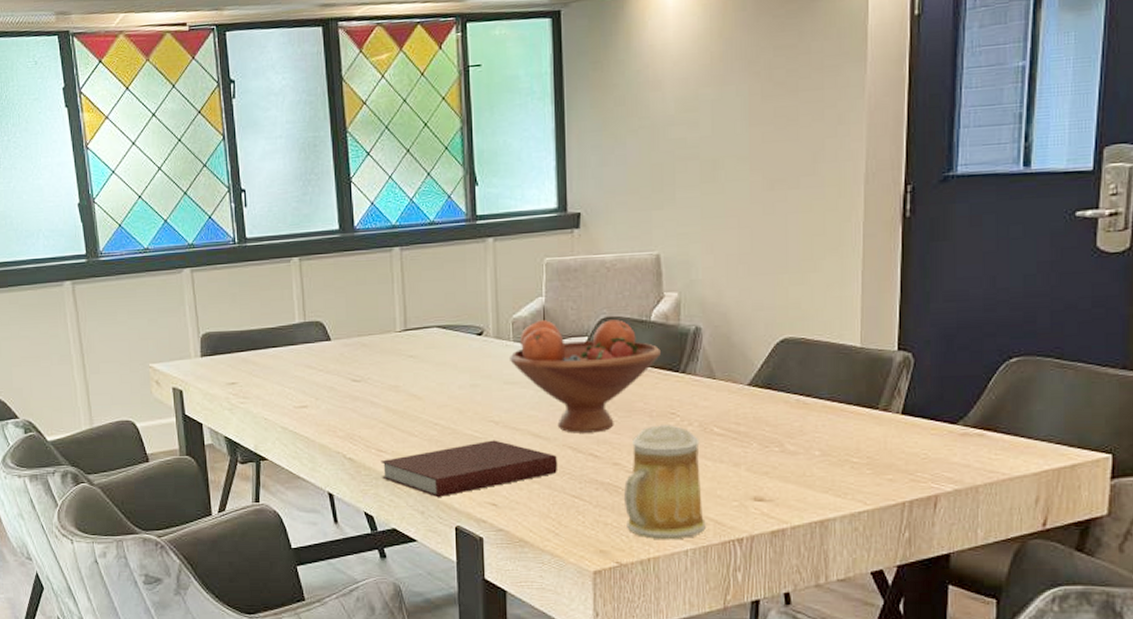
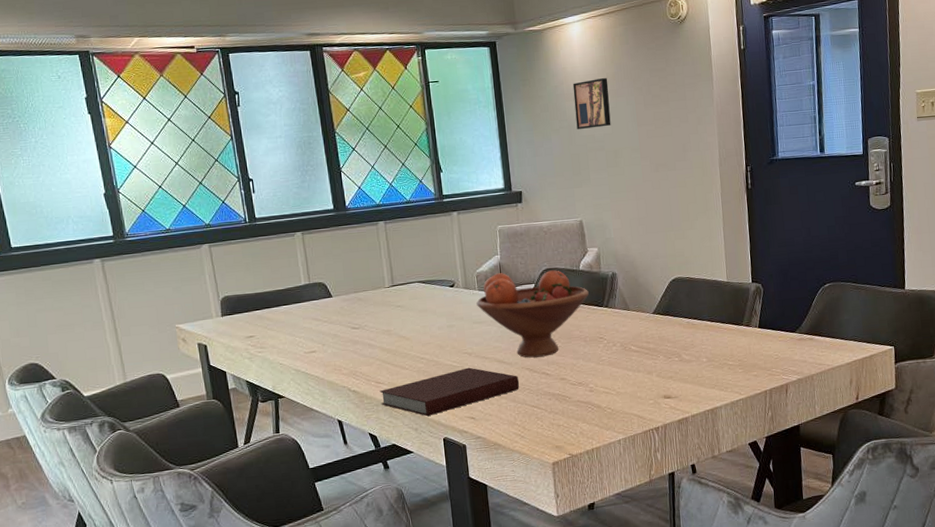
mug: present [623,425,706,540] -> none [570,346,632,434]
wall art: none [661,59,712,130] -> present [572,78,611,129]

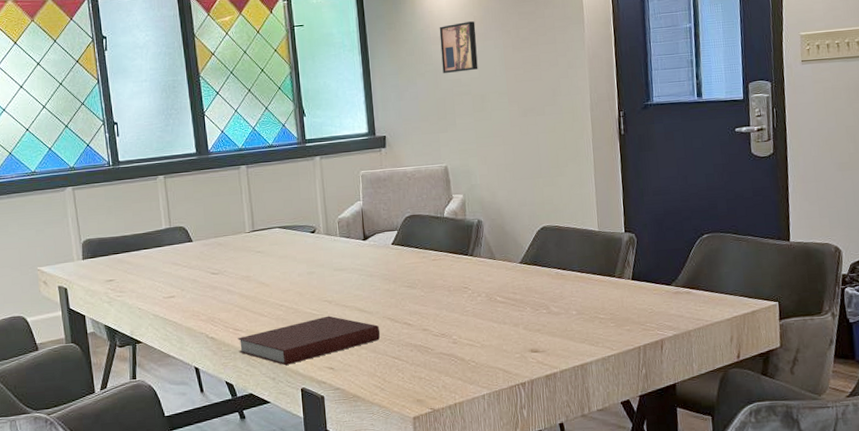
fruit bowl: present [476,270,589,358] -> none [337,217,453,307]

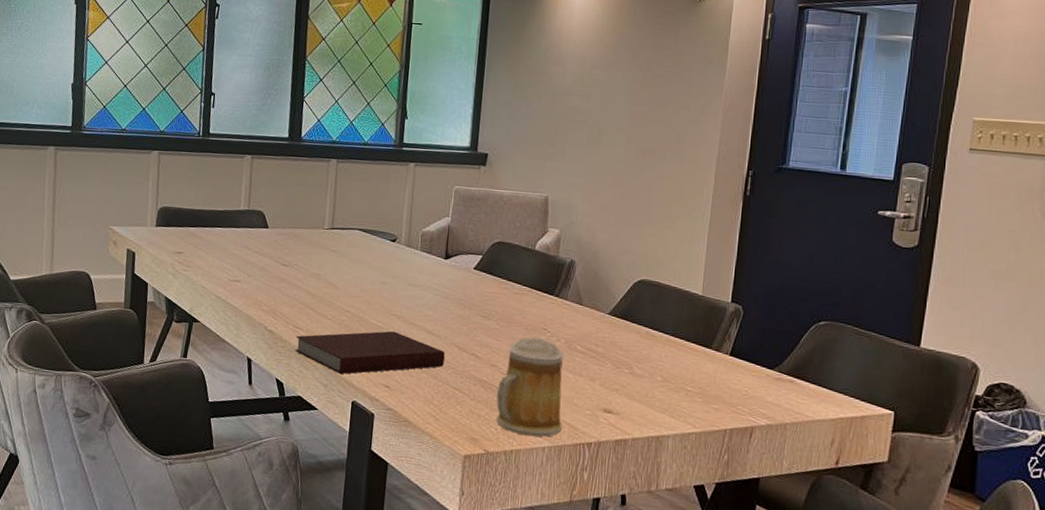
mug: none [432,296,497,388] -> present [496,337,565,437]
wall art: present [439,21,478,73] -> none [561,47,606,100]

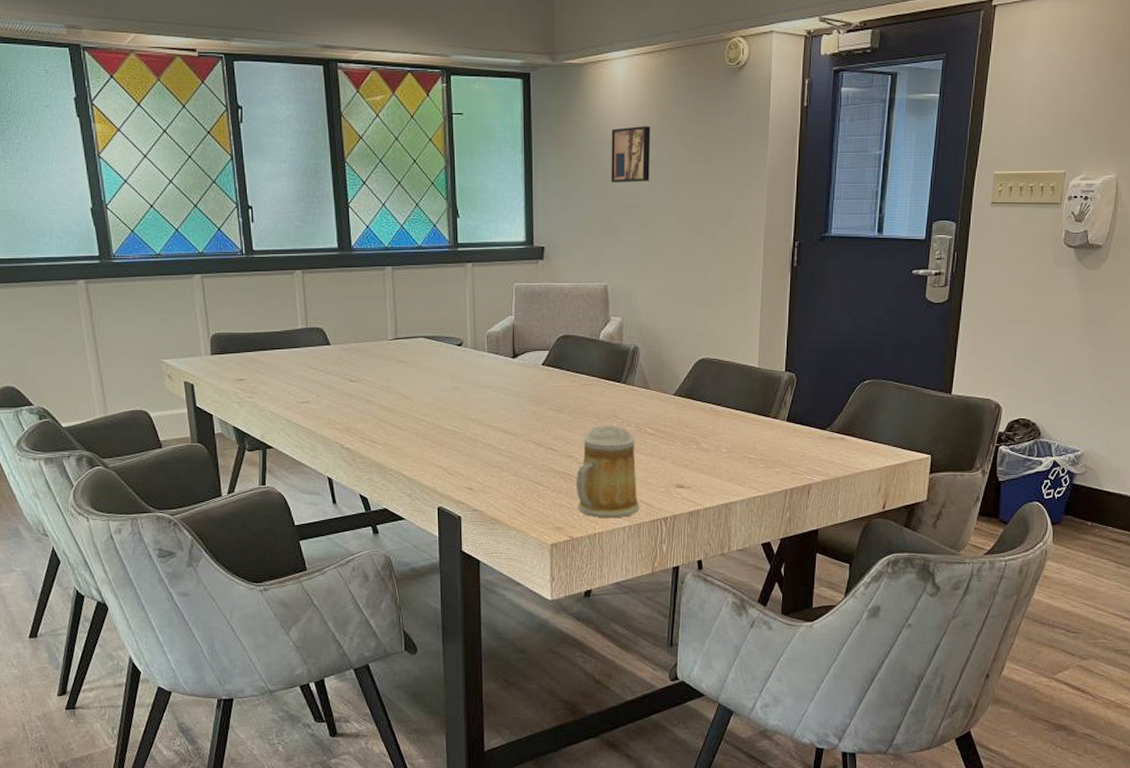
notebook: present [294,331,445,375] -> none [374,435,524,483]
wall art: none [561,47,606,100] -> present [611,126,651,182]

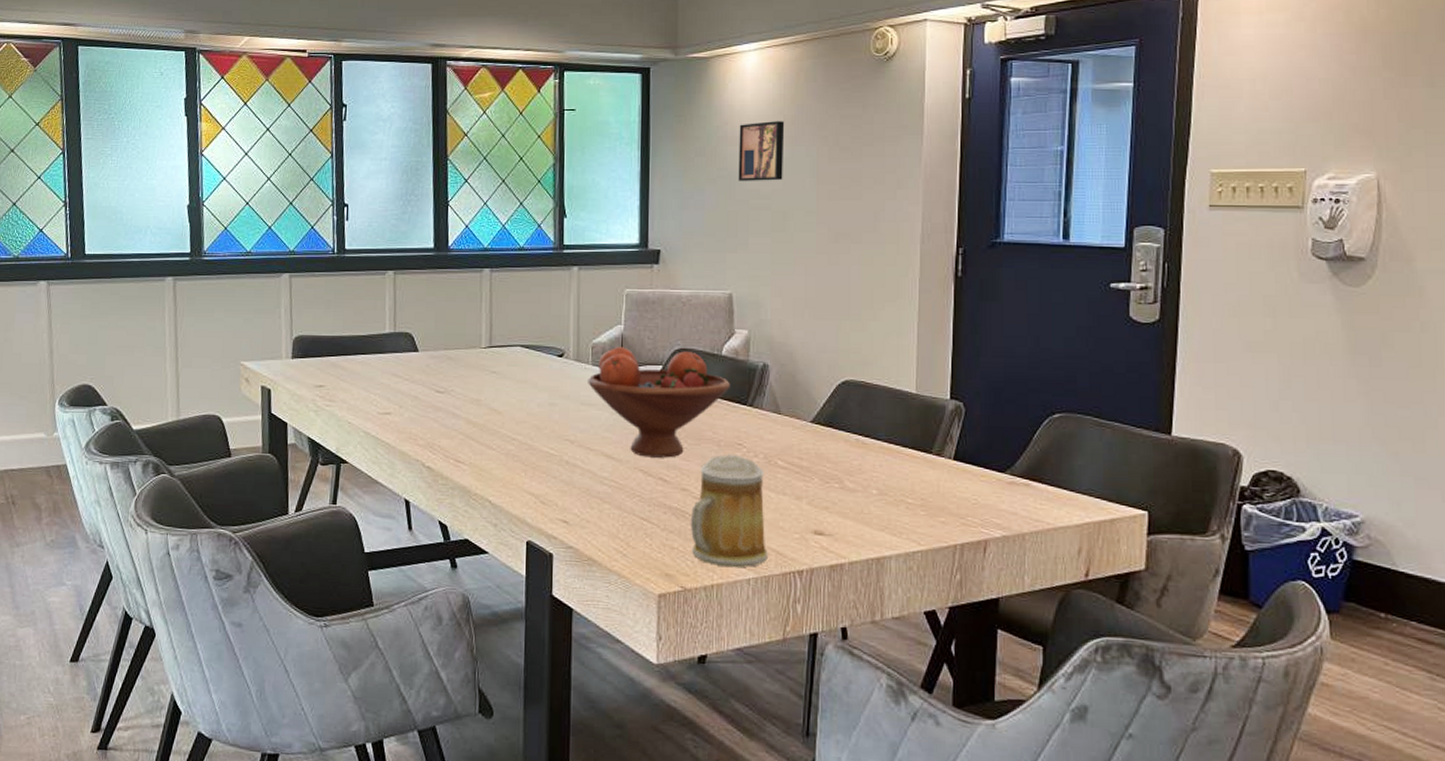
fruit bowl: none [485,335,607,431] -> present [588,347,730,458]

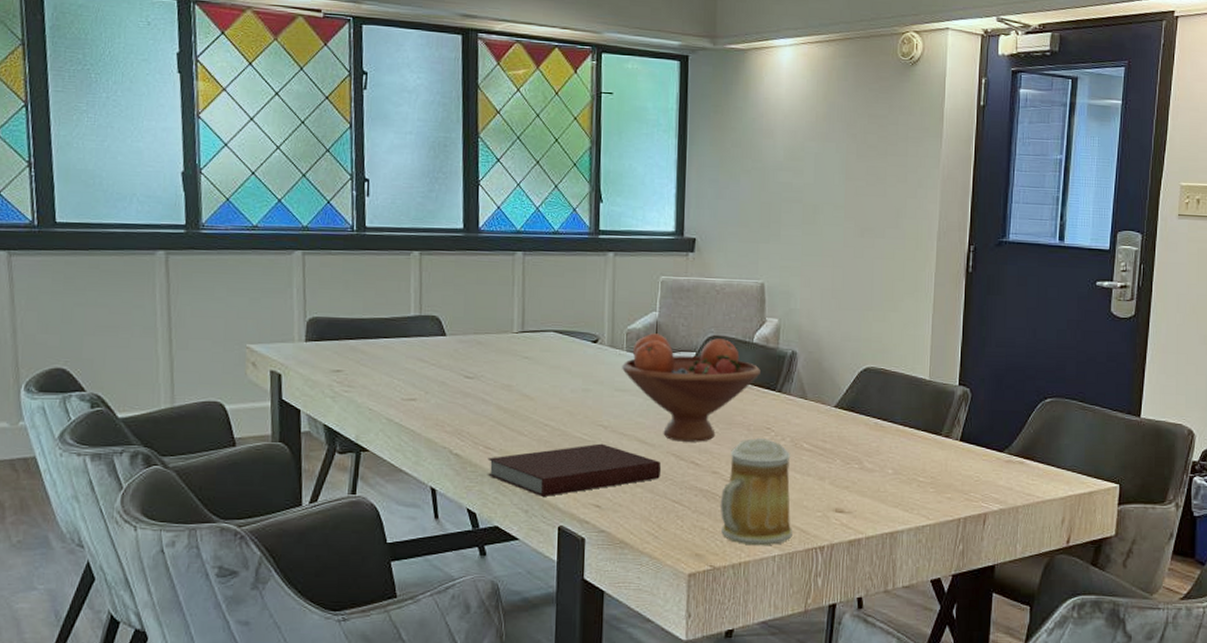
notebook: none [457,458,629,512] -> present [487,443,662,498]
wall art: present [738,121,785,181] -> none [772,116,817,175]

